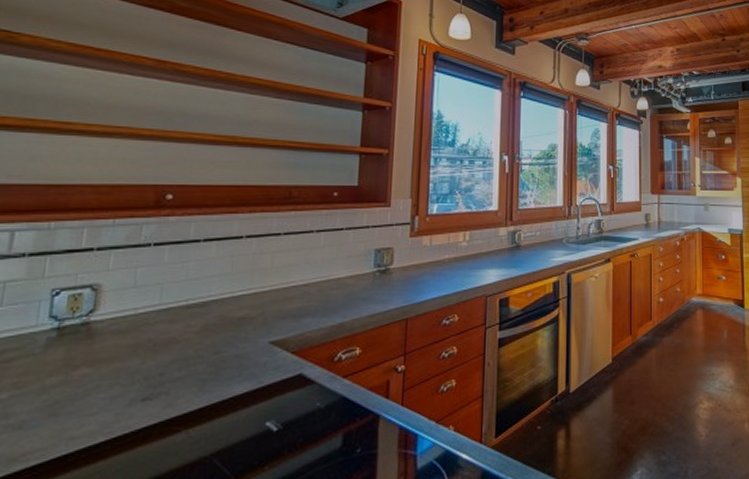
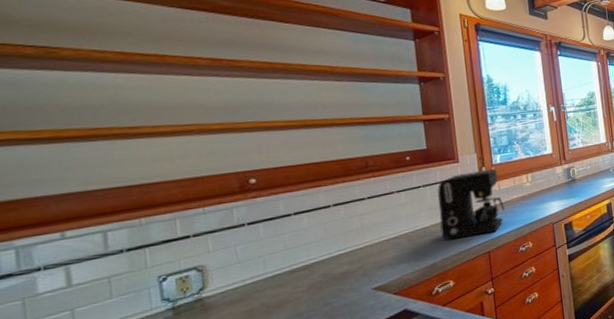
coffee maker: none [356,220,433,298] -> present [437,169,504,241]

